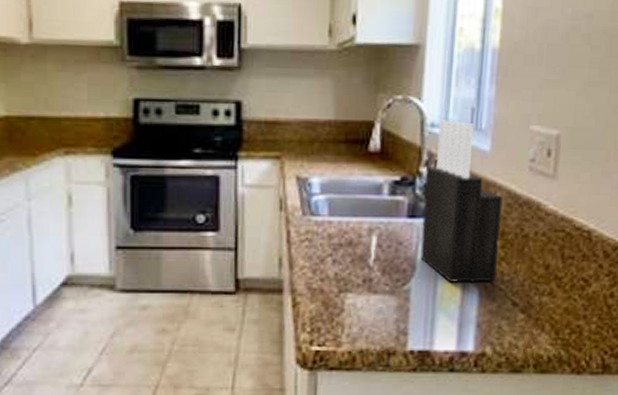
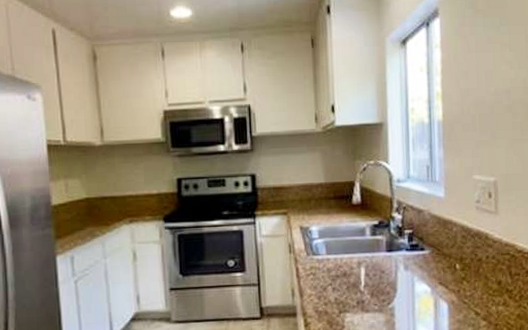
knife block: present [420,119,503,282] -> none [396,176,460,300]

